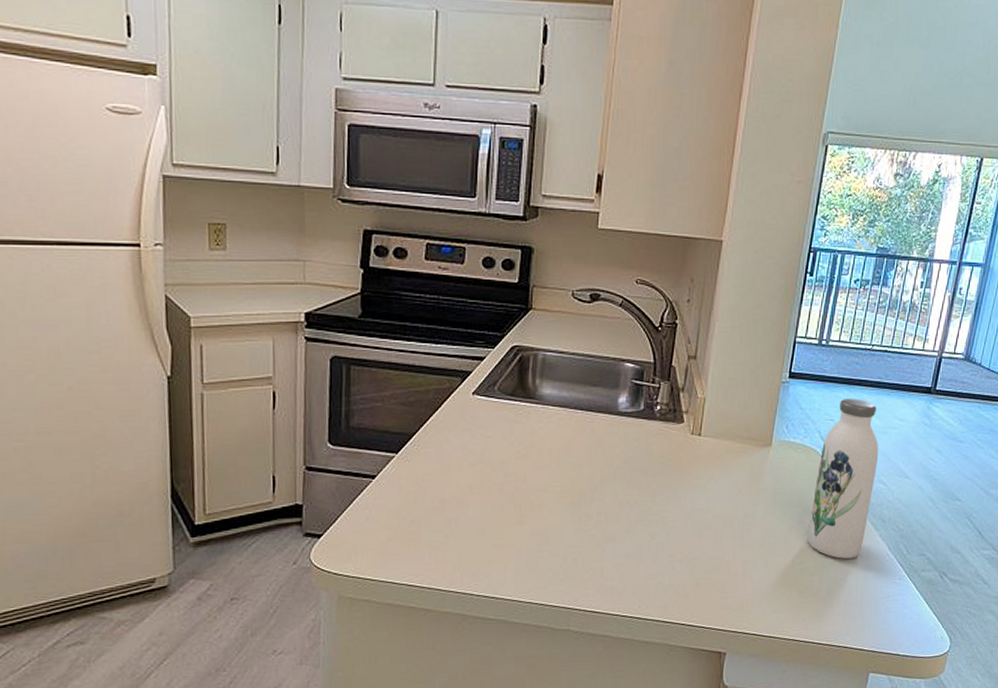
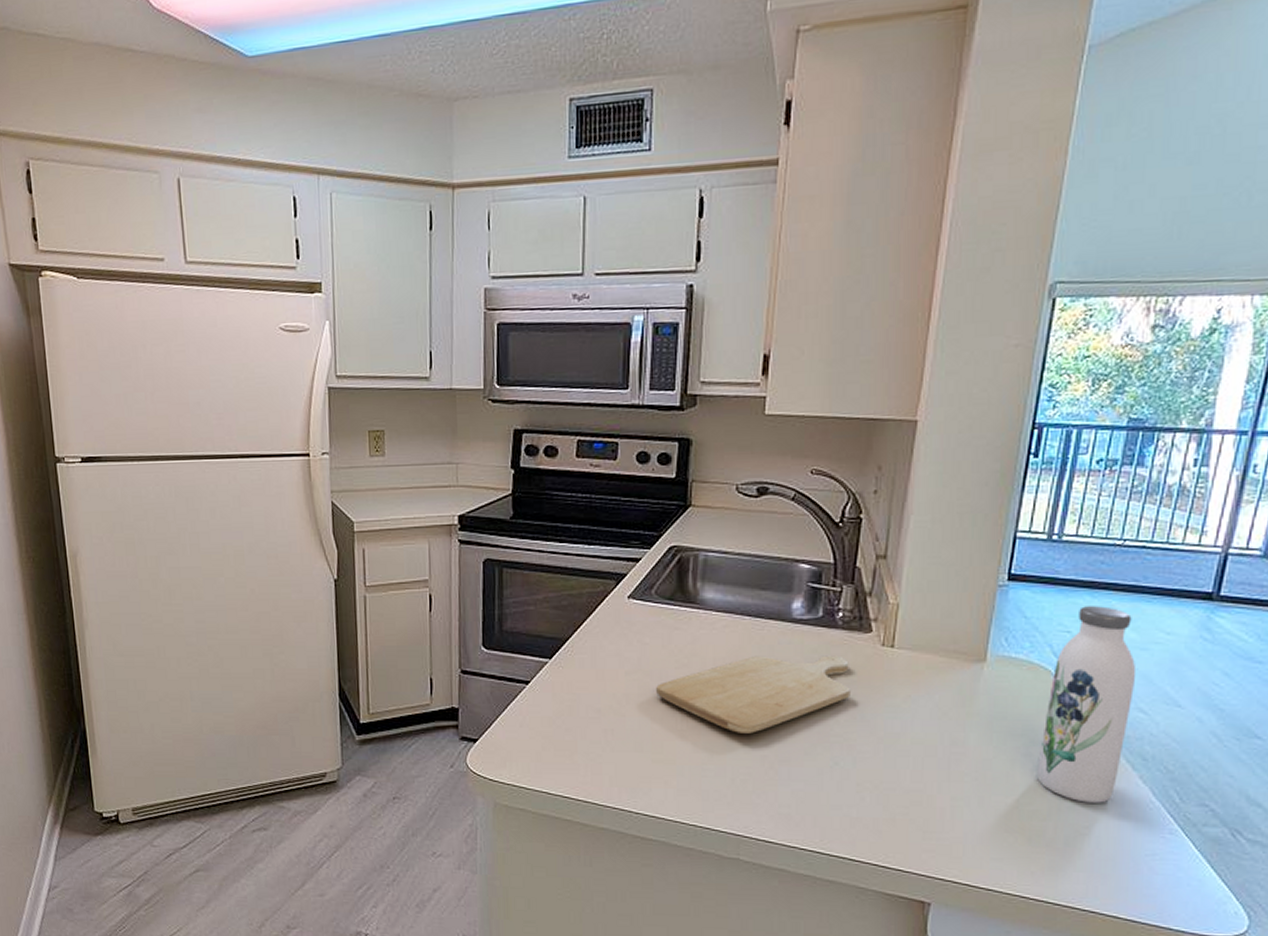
chopping board: none [498,444,665,516] -> present [656,655,850,733]

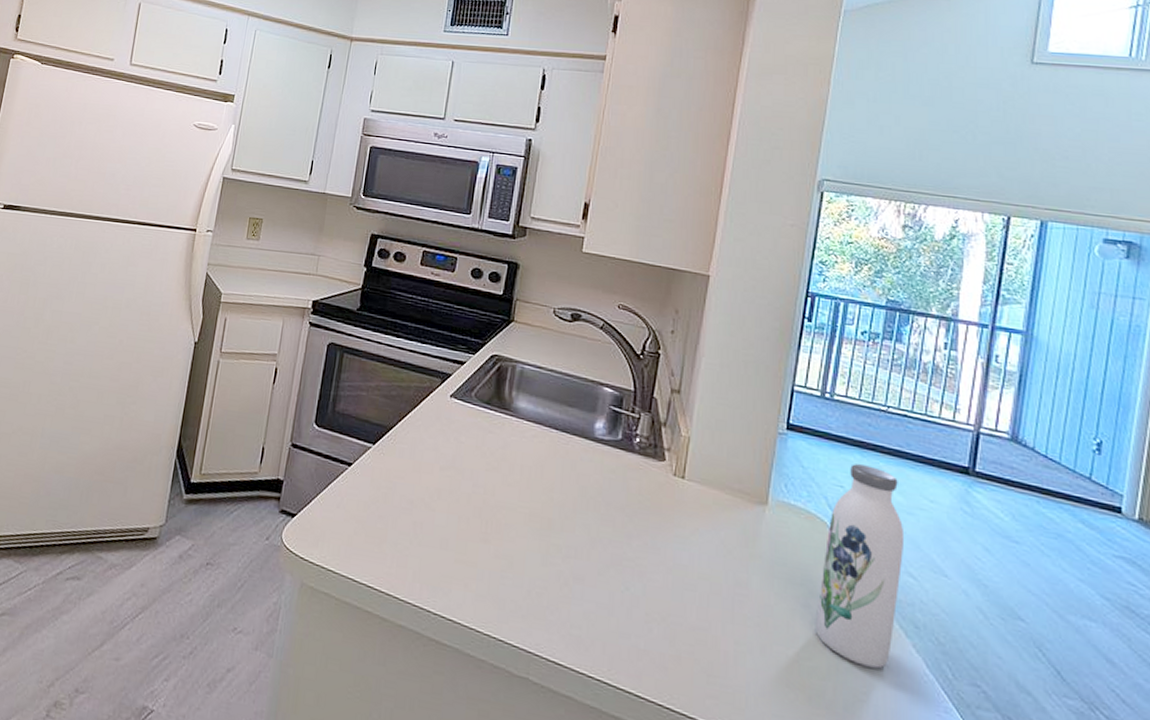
chopping board: present [656,655,850,733] -> none [466,468,644,546]

